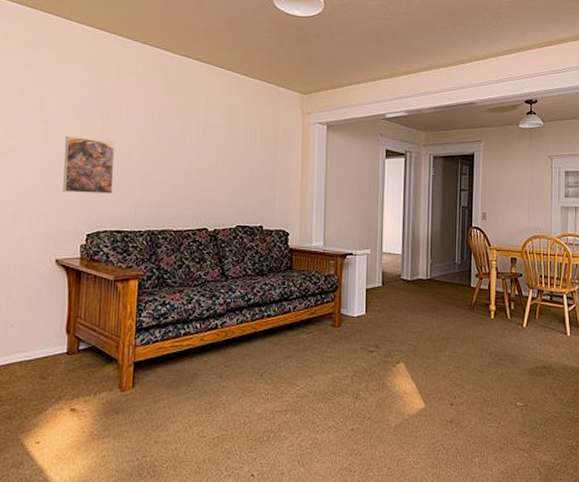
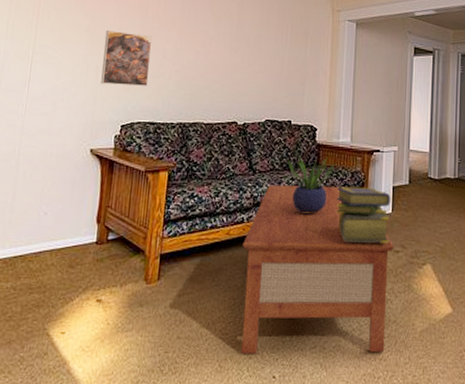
coffee table: none [216,290,368,454] -> present [241,185,394,354]
potted plant: none [260,261,309,319] -> present [287,156,336,215]
stack of books: none [310,290,364,344] -> present [336,187,391,243]

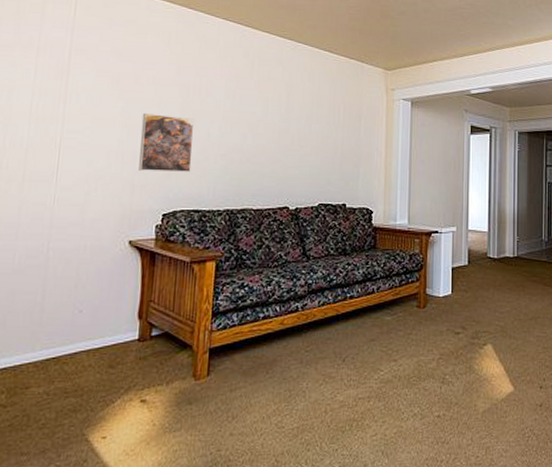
coffee table: present [241,185,394,354] -> none [297,269,455,446]
potted plant: present [287,156,336,215] -> none [343,240,393,300]
stack of books: present [336,187,391,243] -> none [394,269,450,326]

